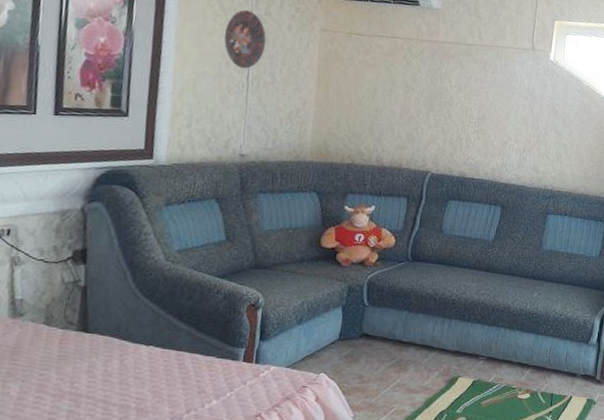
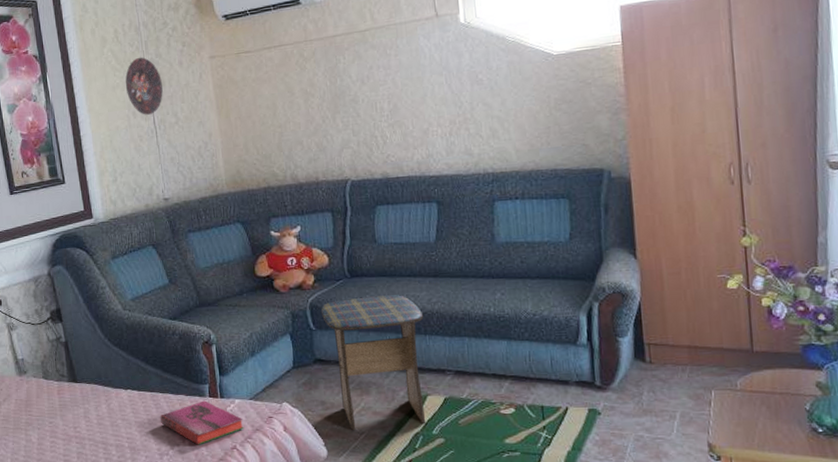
hardback book: none [181,364,275,411] -> present [160,400,244,445]
stool: none [377,280,470,406] -> present [320,295,426,431]

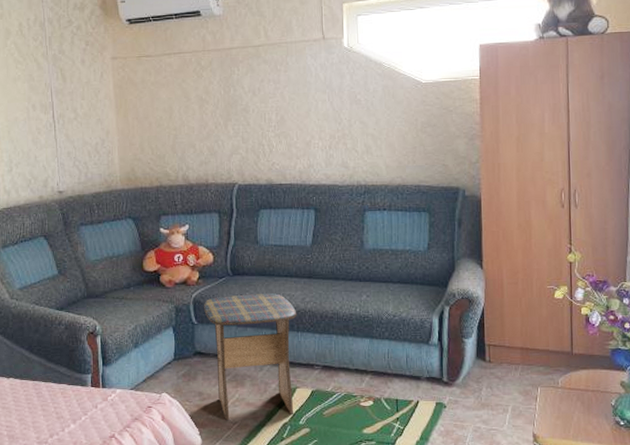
decorative plate: present [125,57,163,115] -> none [27,52,64,109]
hardback book: present [160,400,244,445] -> none [41,390,124,434]

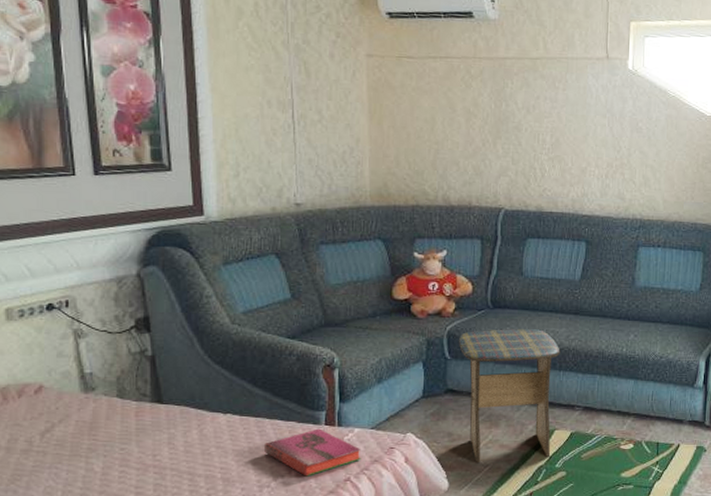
hardback book: none [41,390,124,434] -> present [265,428,361,477]

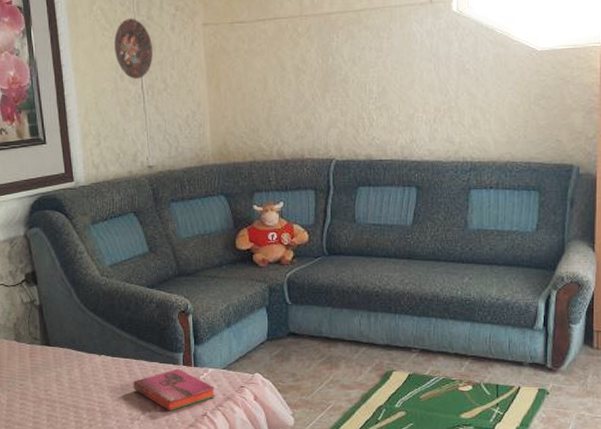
decorative plate: none [263,39,307,107] -> present [114,18,153,79]
stool: present [458,329,560,464] -> none [297,274,395,402]

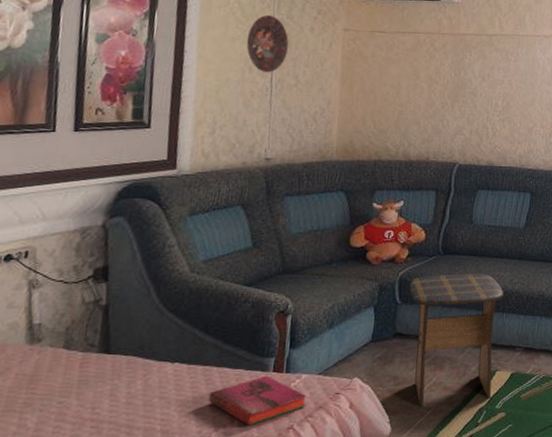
stool: none [297,274,395,402] -> present [409,274,504,407]

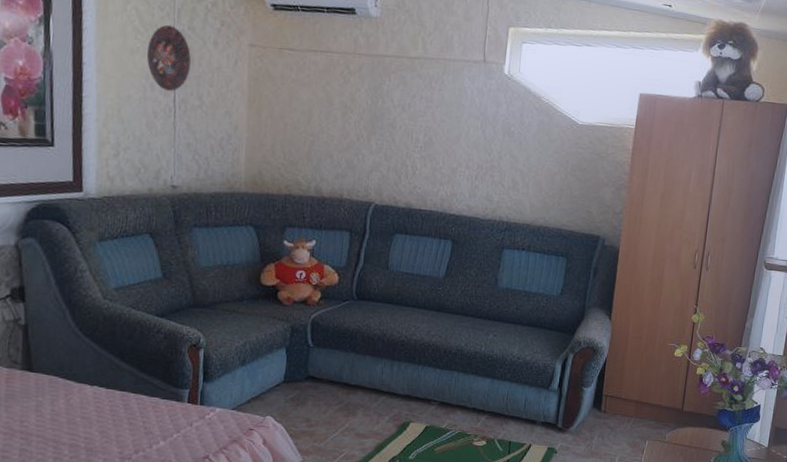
hardback book: present [209,375,307,426] -> none [128,406,222,452]
stool: present [409,274,504,407] -> none [321,320,421,450]

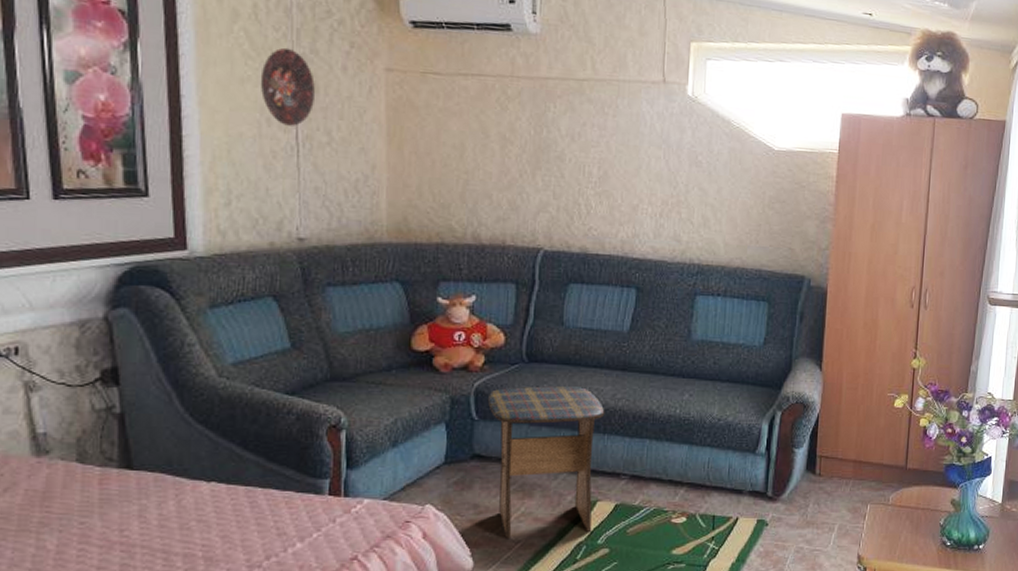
stool: none [321,320,421,450] -> present [487,386,605,540]

